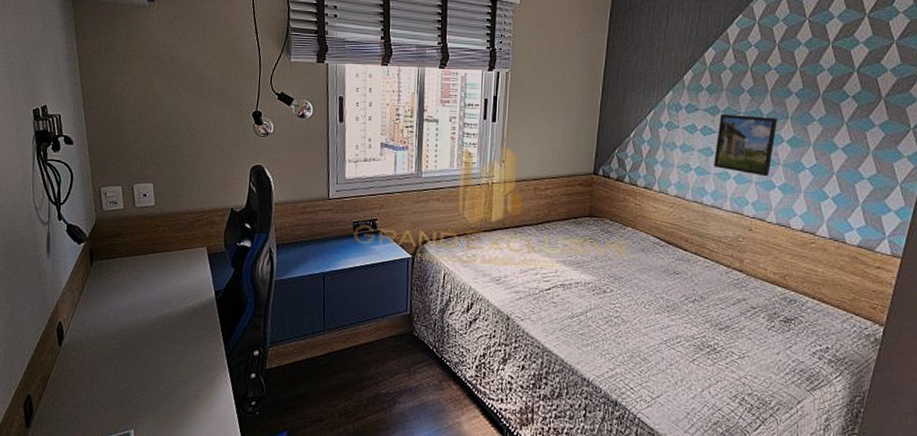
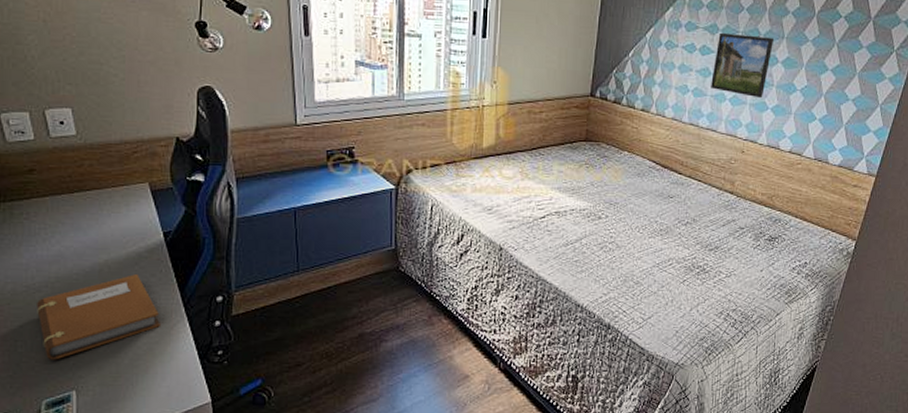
notebook: none [111,327,206,400] -> present [37,274,160,360]

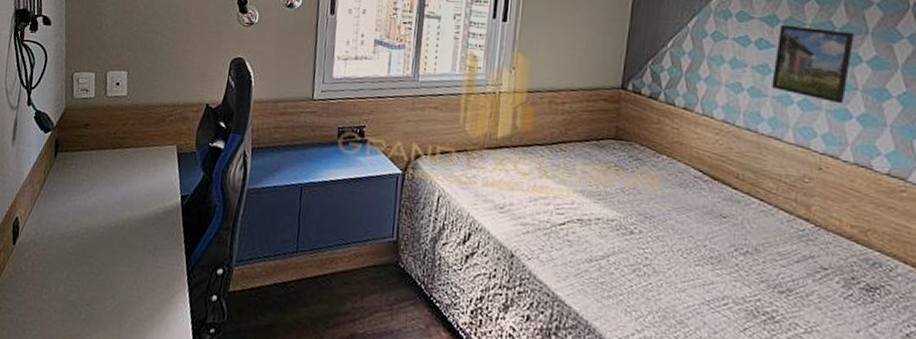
notebook: present [37,274,160,360] -> none [63,235,164,313]

